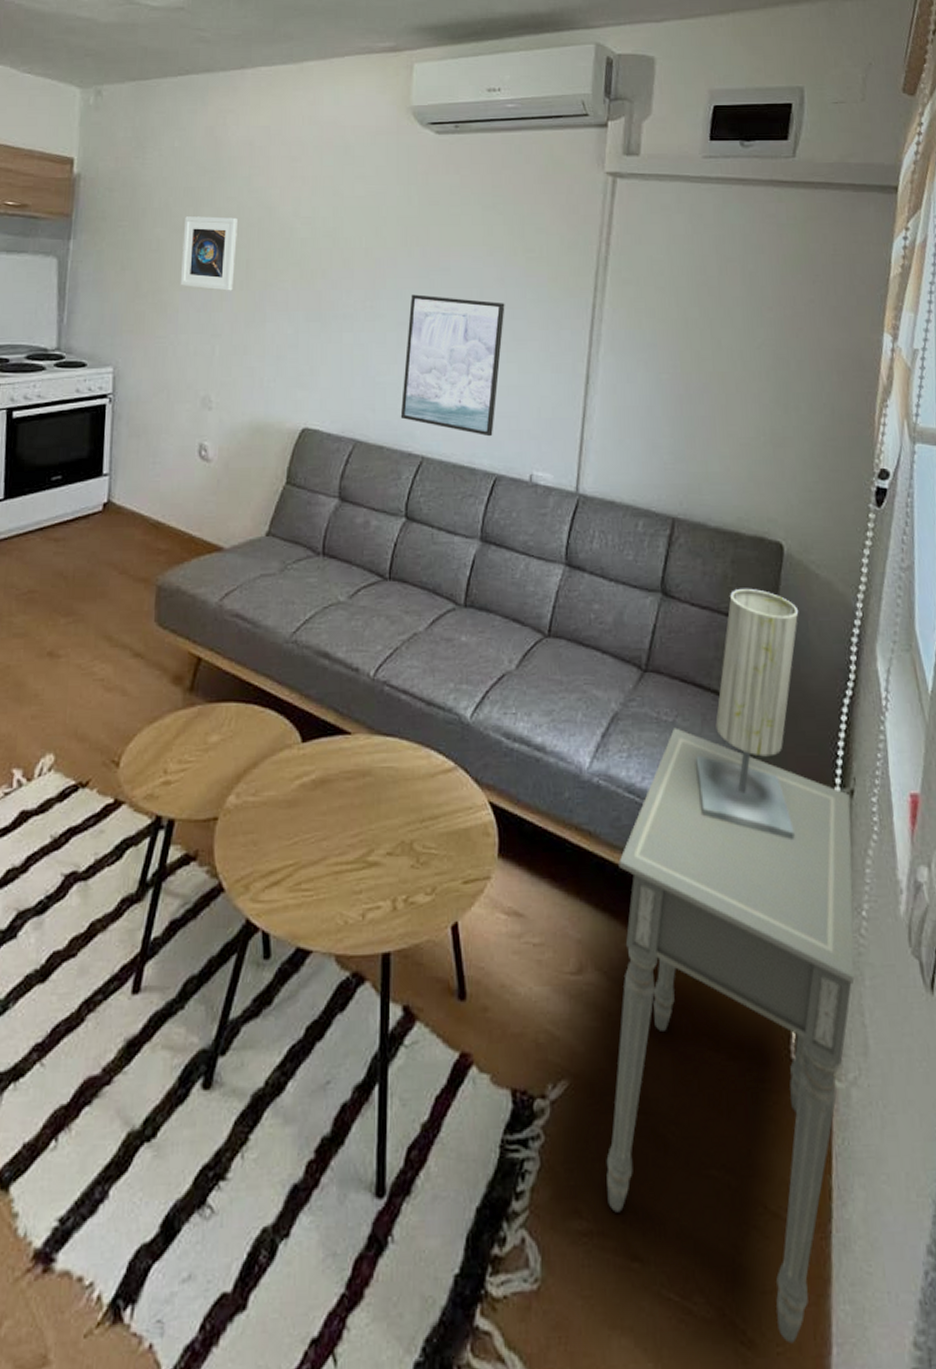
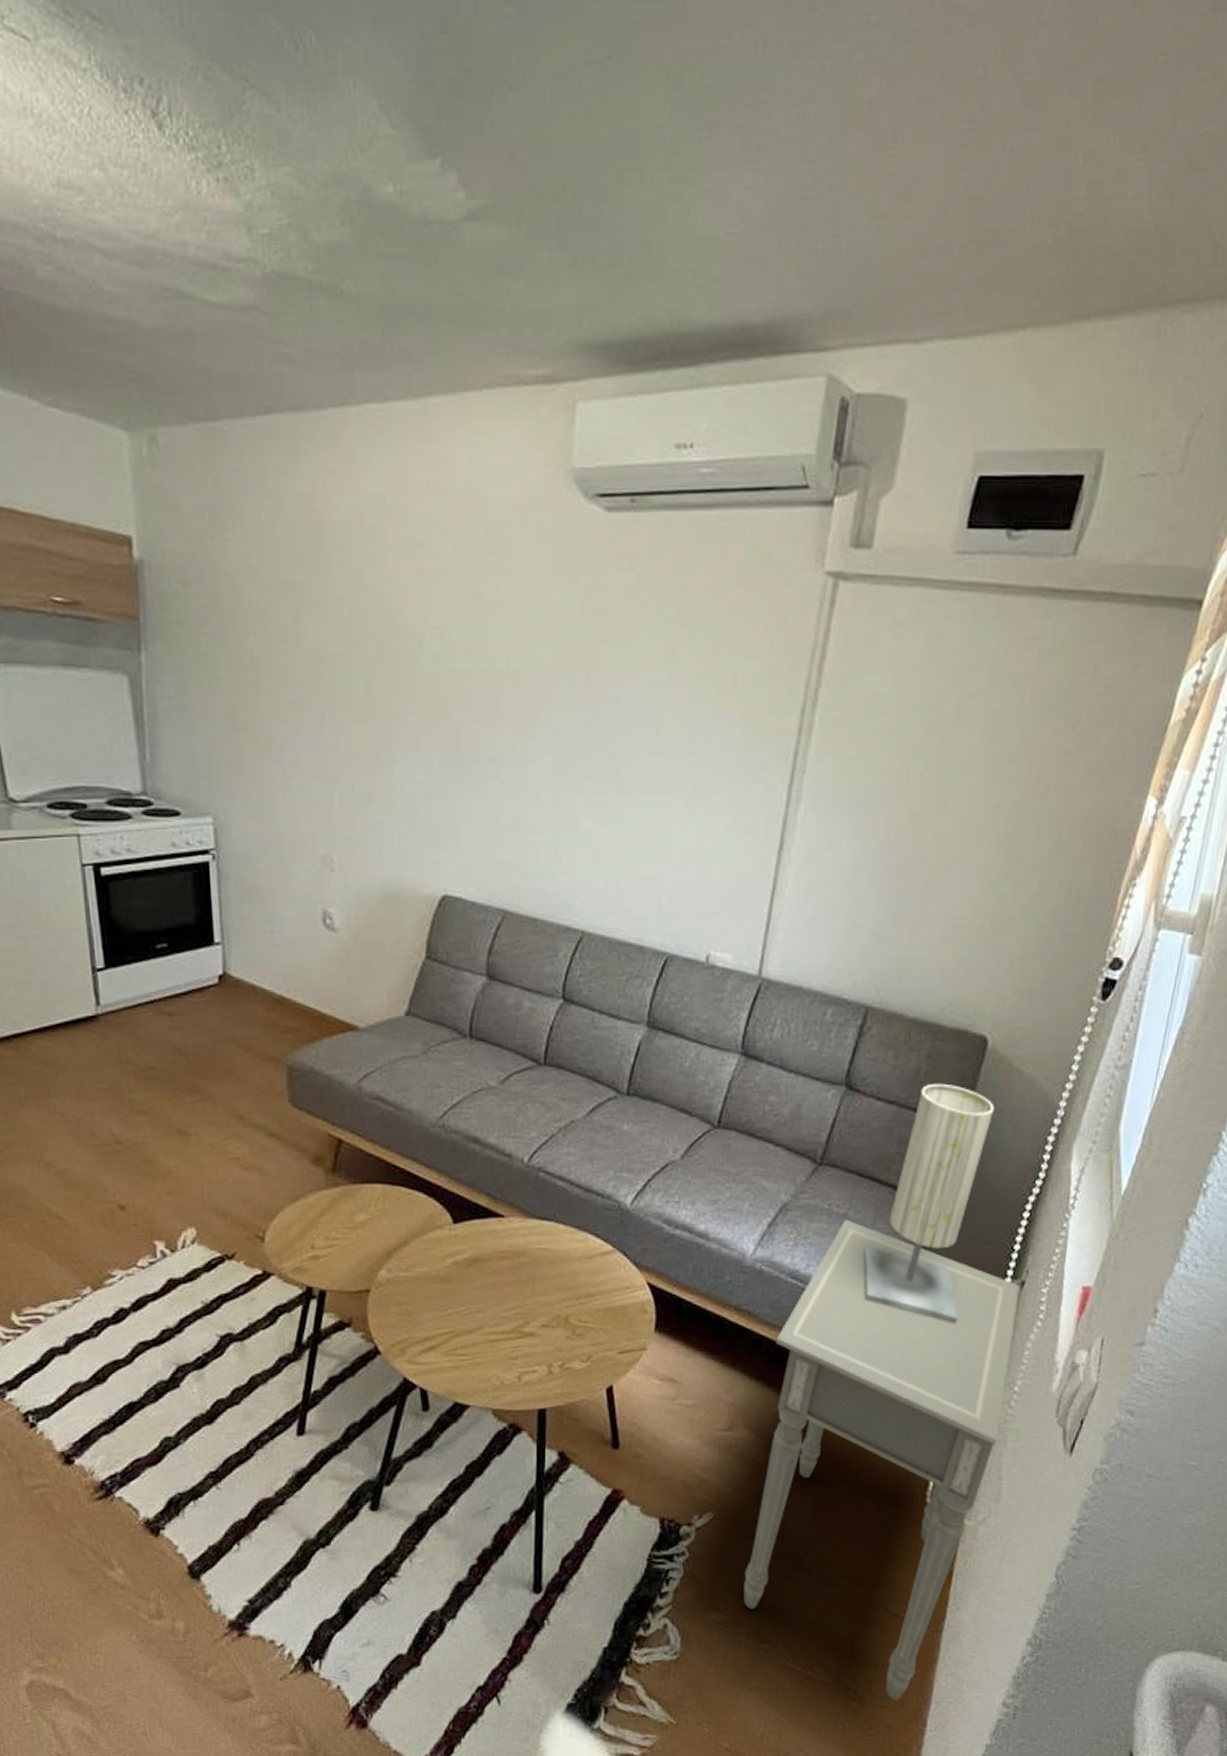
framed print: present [180,216,238,291] -> none [283,622,352,724]
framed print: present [400,294,505,437] -> none [557,733,687,910]

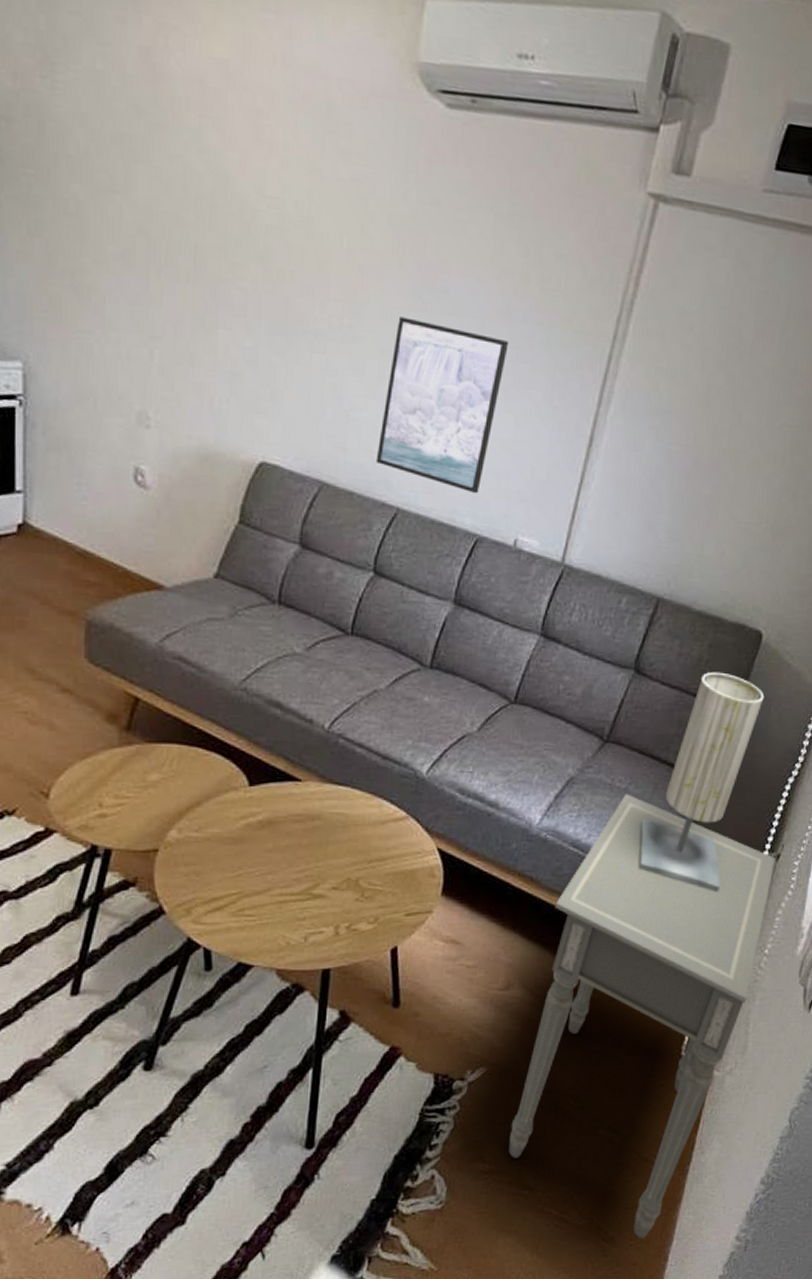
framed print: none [557,733,687,910] -> present [375,316,509,494]

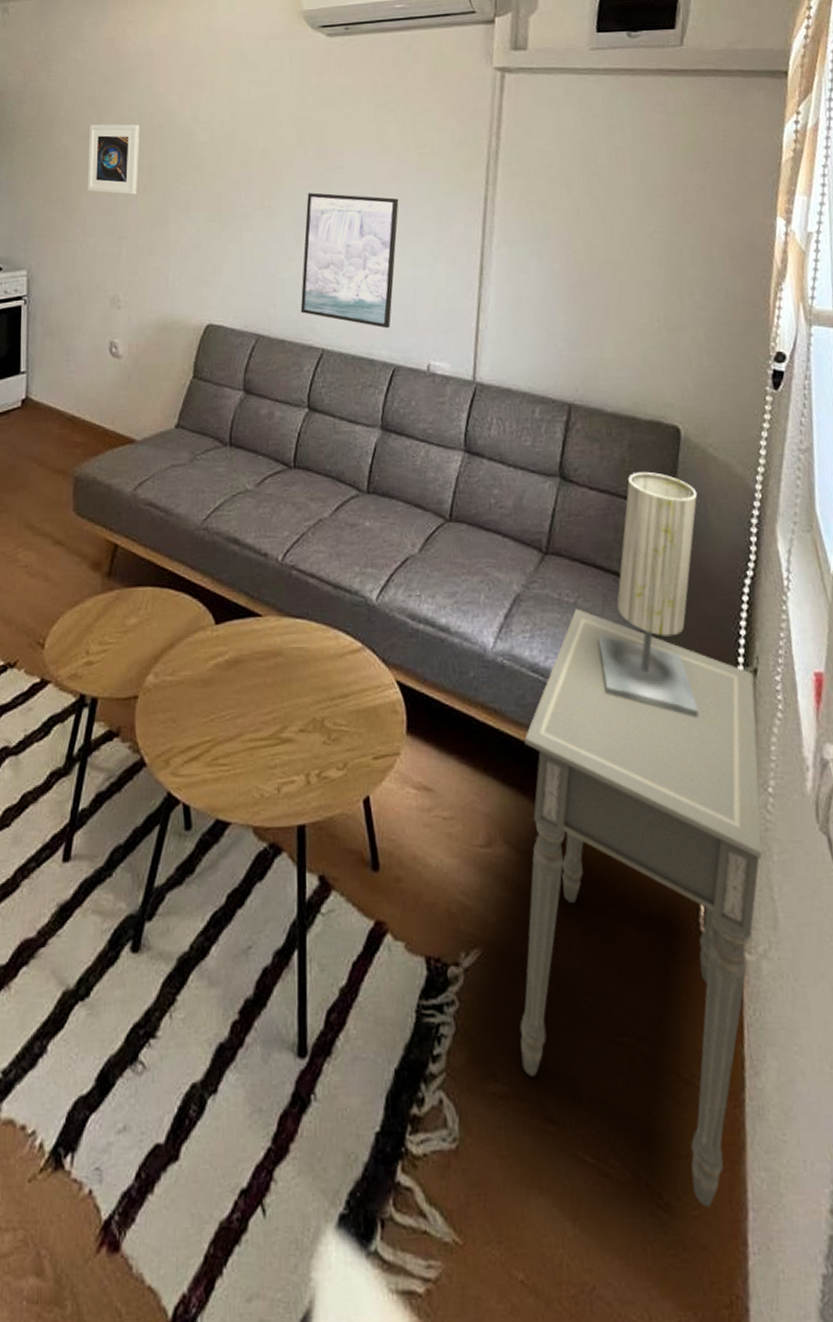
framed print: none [107,173,183,283] -> present [87,124,139,195]

